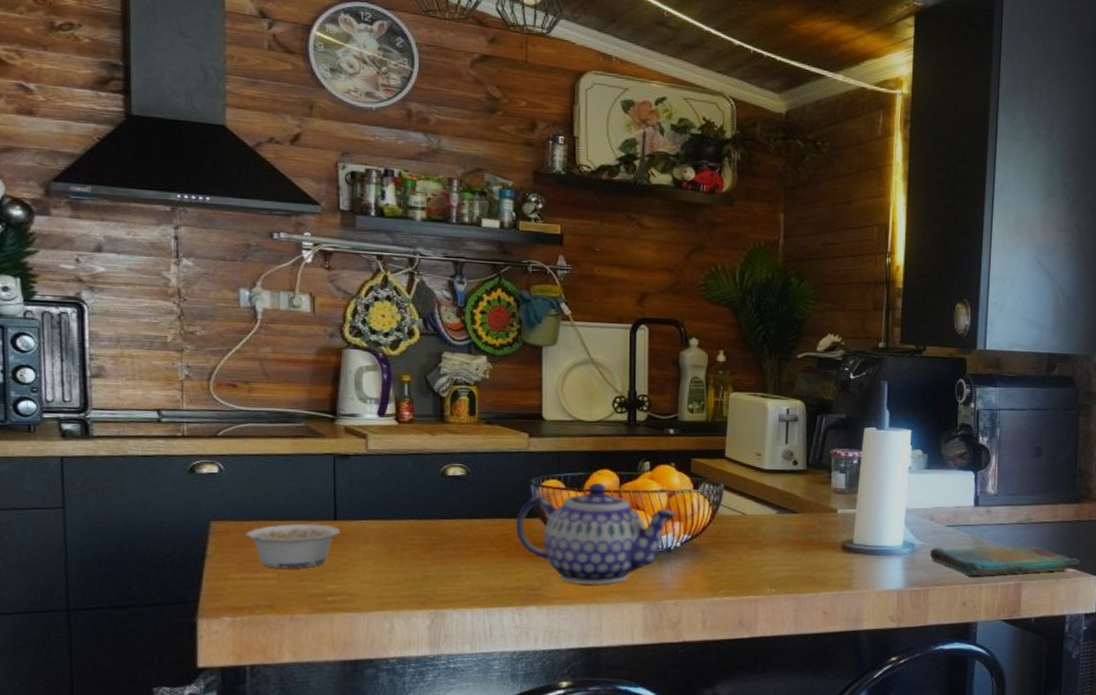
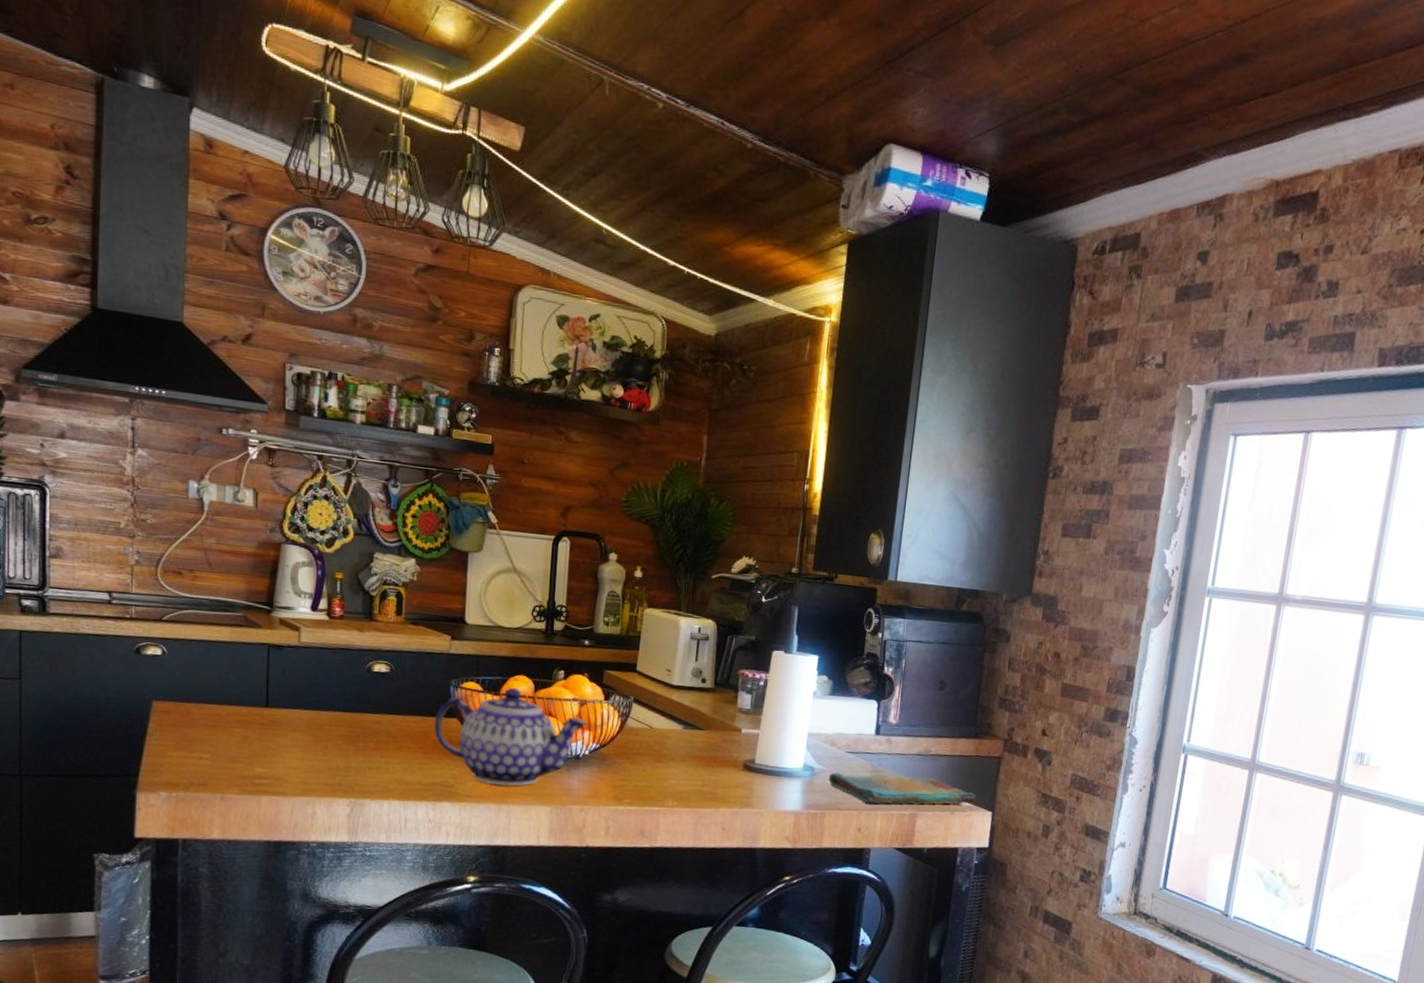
legume: present [240,523,340,569] -> none [179,708,270,751]

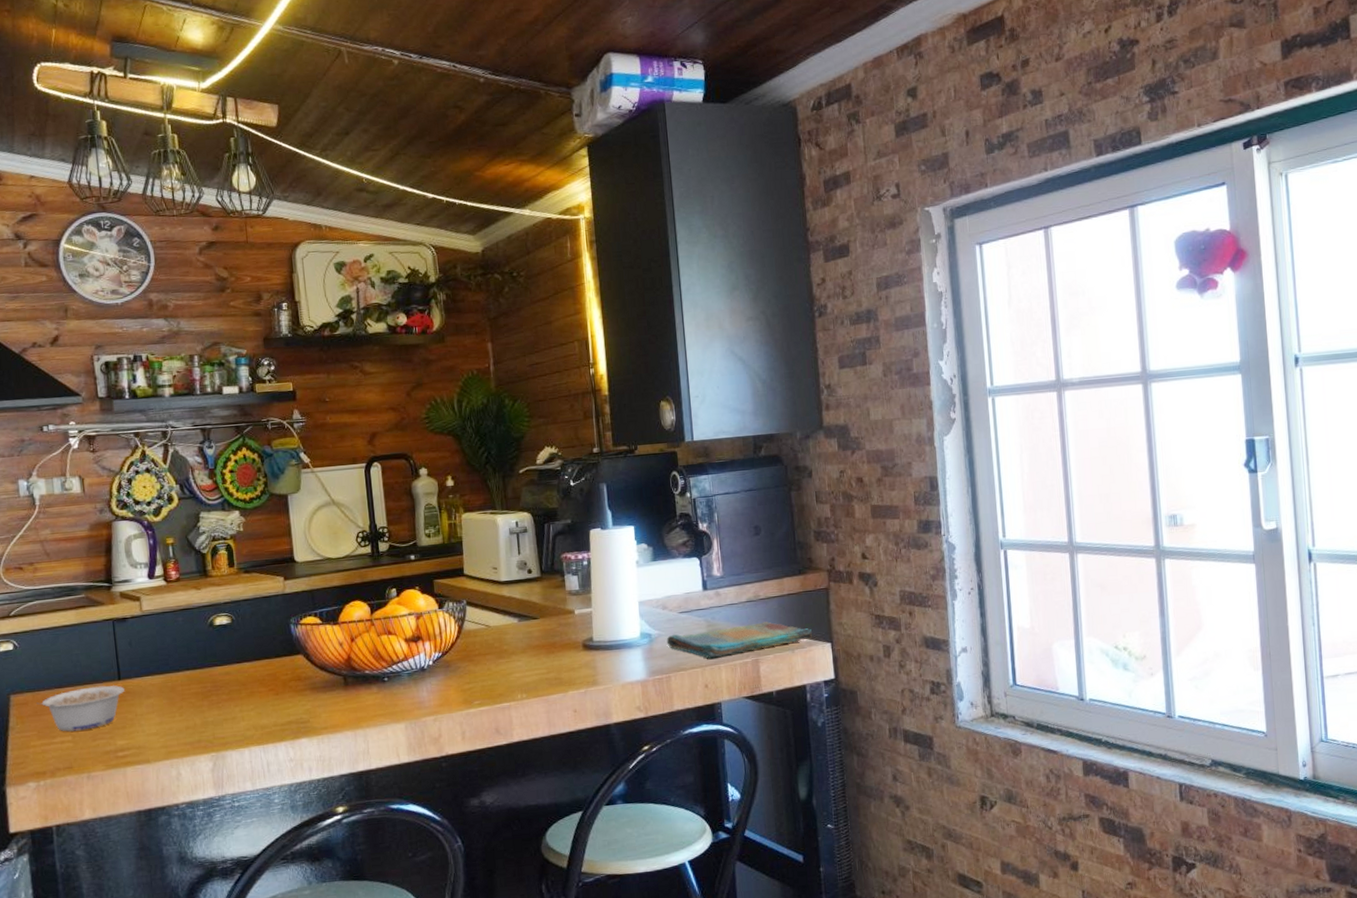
legume: none [179,708,270,751] -> present [37,685,124,732]
teapot: present [433,687,586,787] -> none [280,613,426,713]

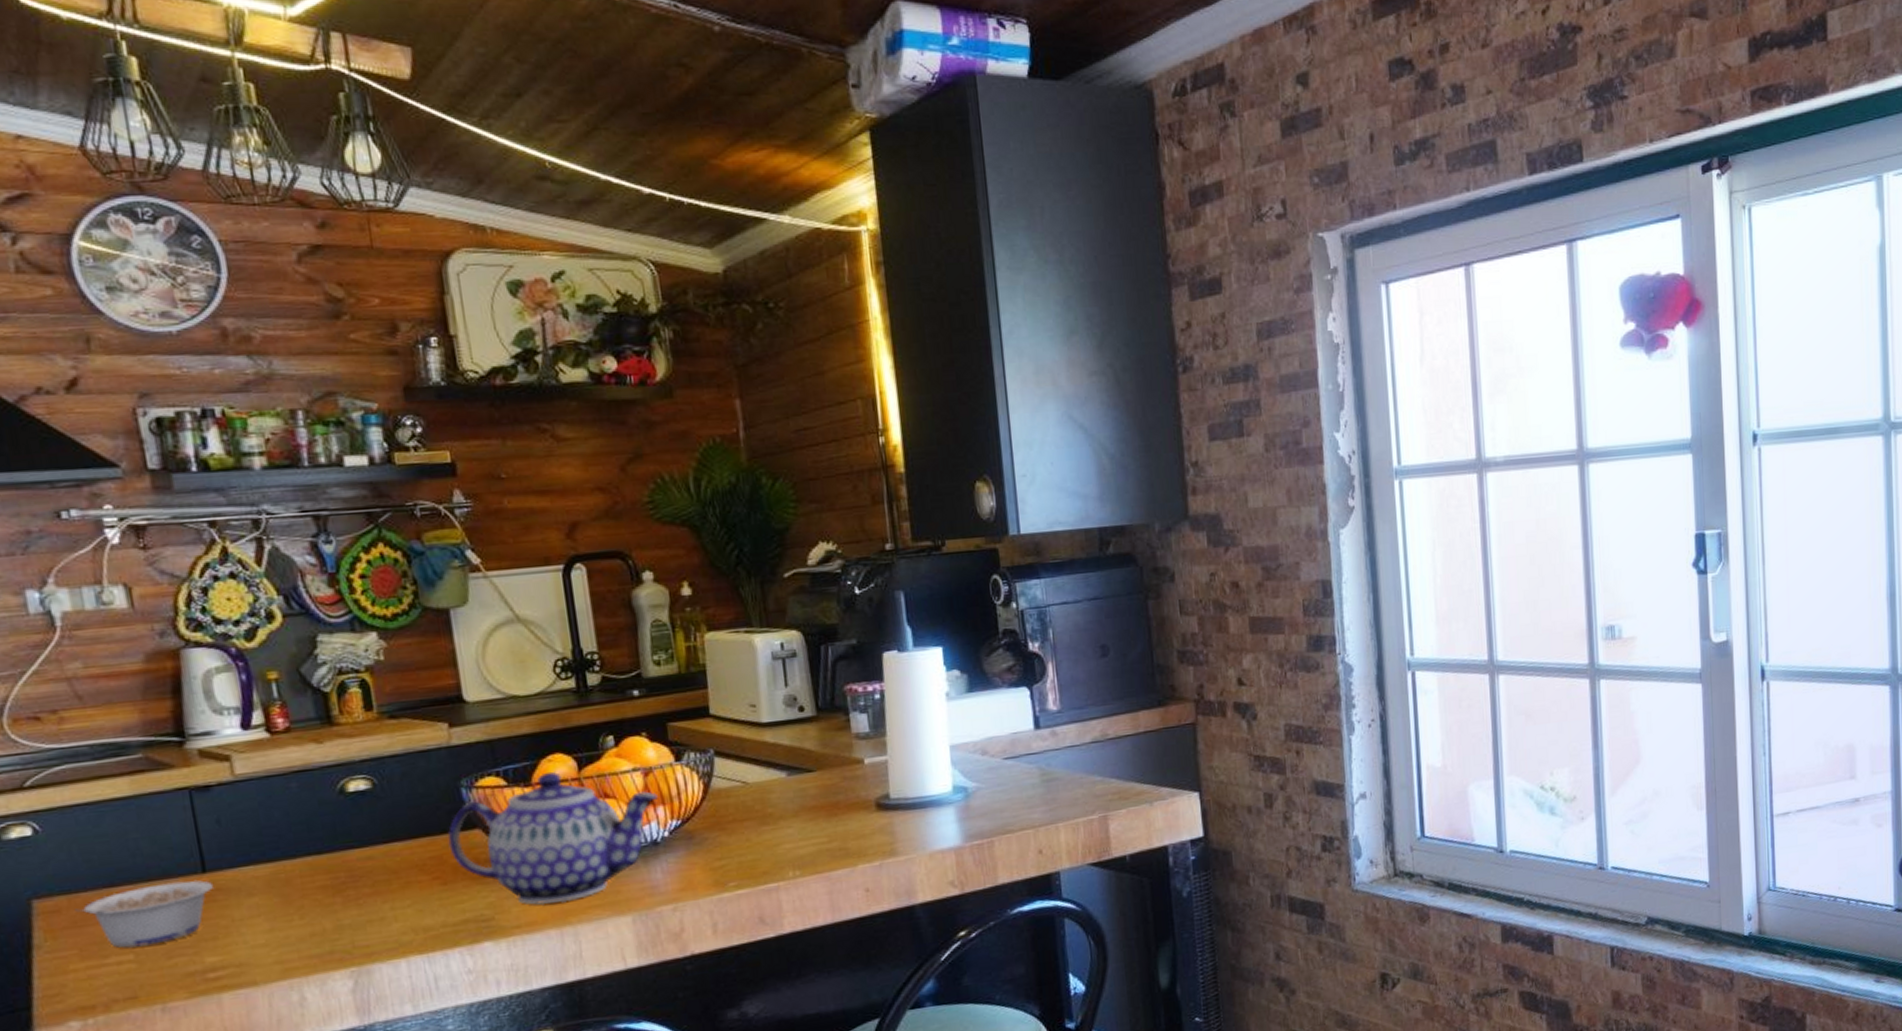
teapot: none [280,613,426,713] -> present [447,771,658,906]
dish towel: present [666,621,812,659] -> none [987,767,1175,817]

